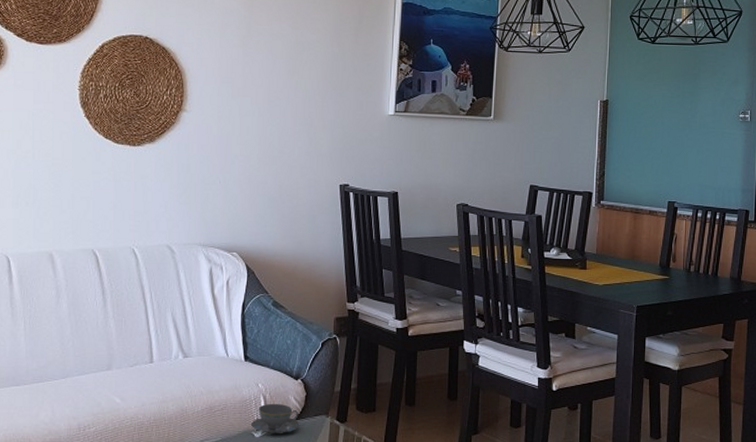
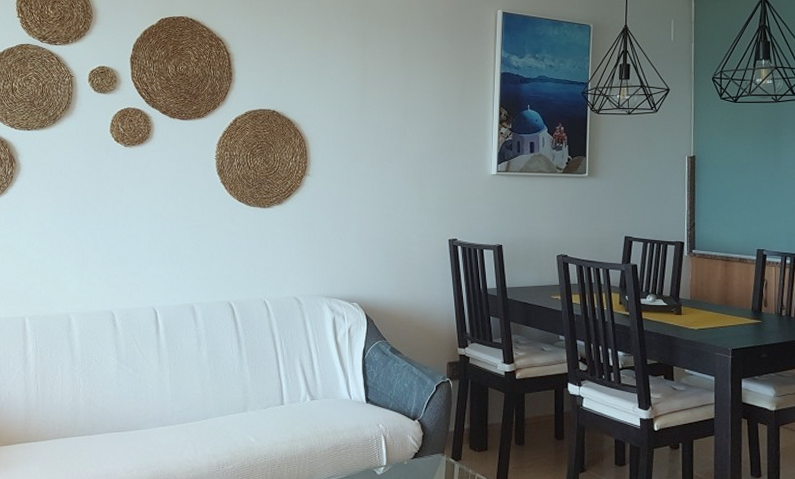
teacup: present [250,403,299,433] -> none [372,442,417,471]

